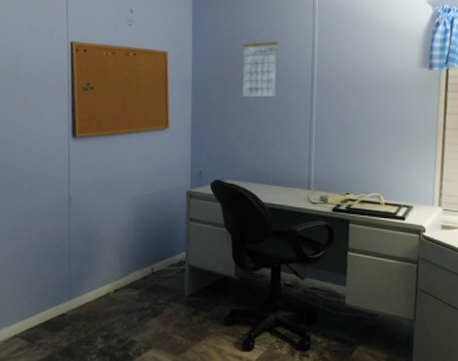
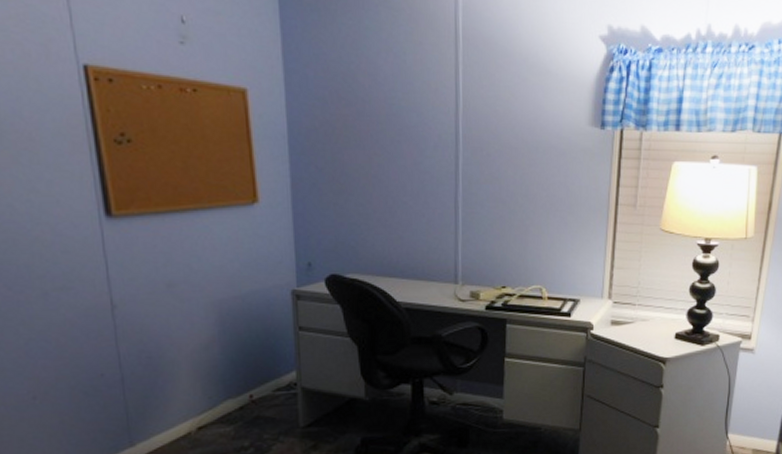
calendar: present [243,29,278,96] -> none [360,62,409,159]

